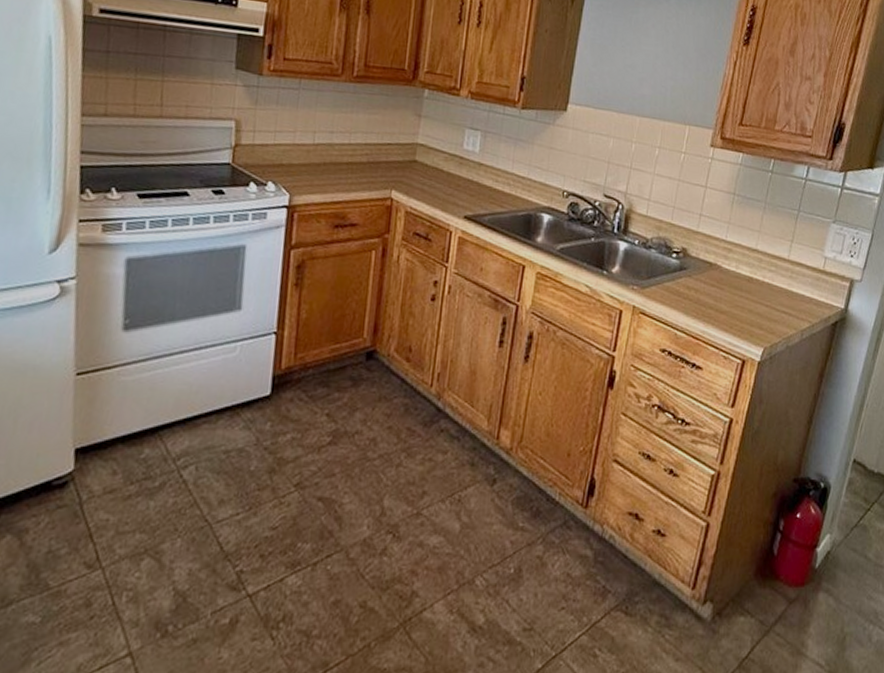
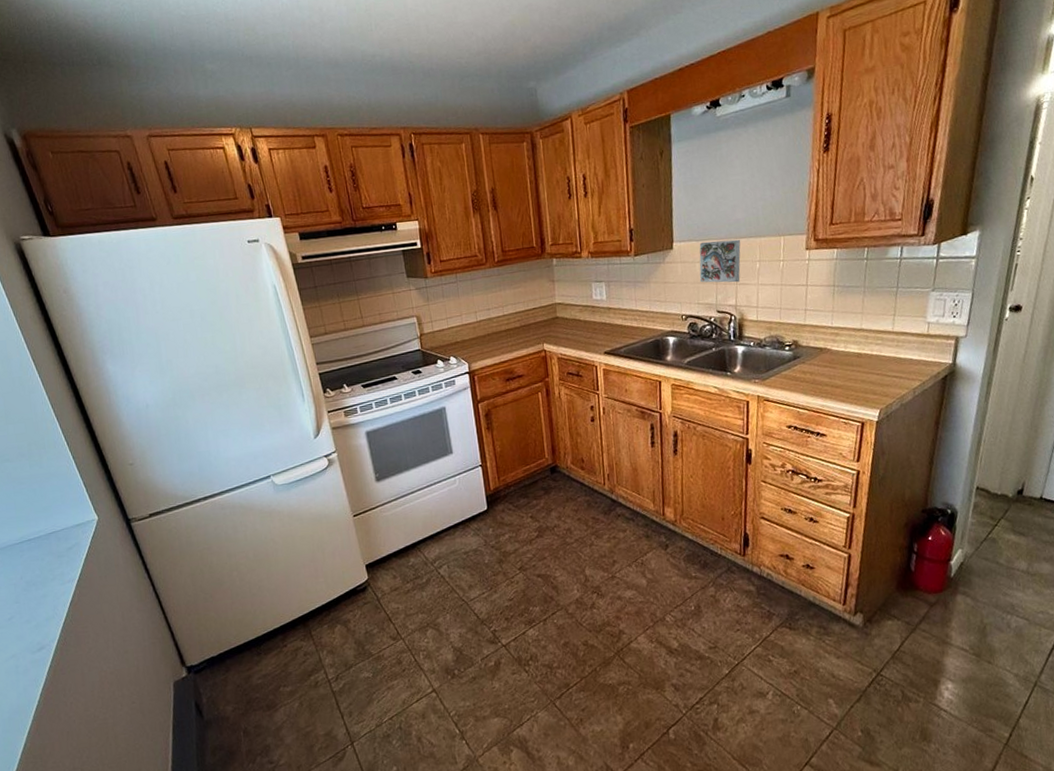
decorative tile: none [590,111,643,167] -> present [699,239,741,283]

